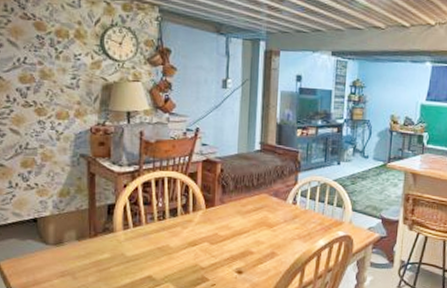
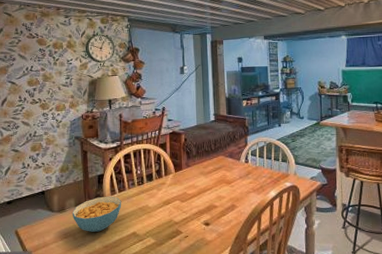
cereal bowl: none [71,230,136,272] -> present [72,196,122,232]

